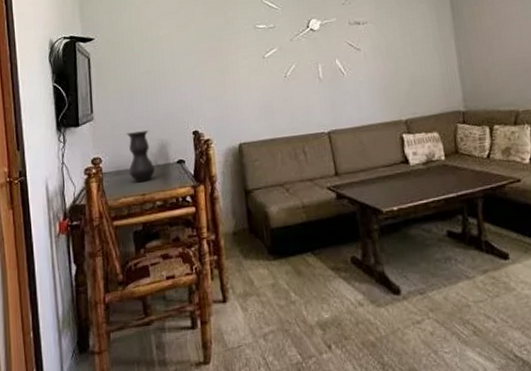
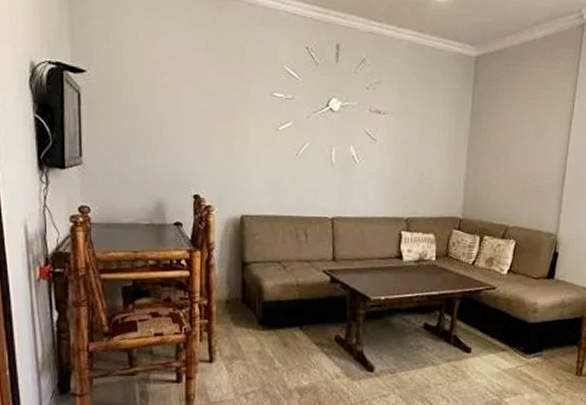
vase: present [126,130,156,183] -> none [119,185,150,239]

